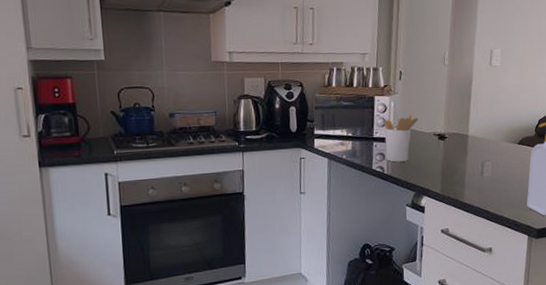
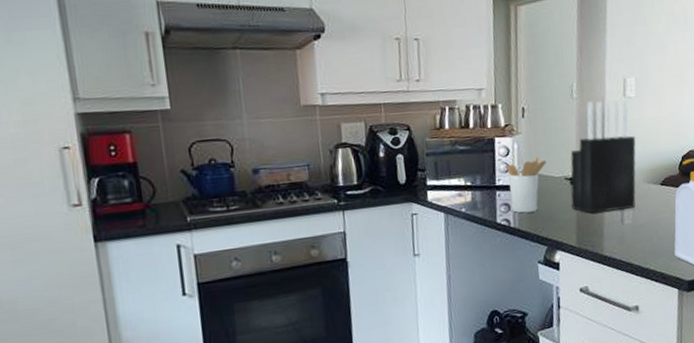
knife block: none [438,68,499,166] -> present [570,100,636,214]

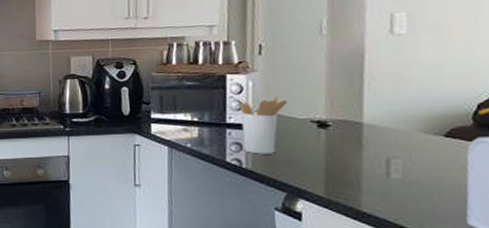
knife block: present [570,100,636,214] -> none [318,37,408,162]

